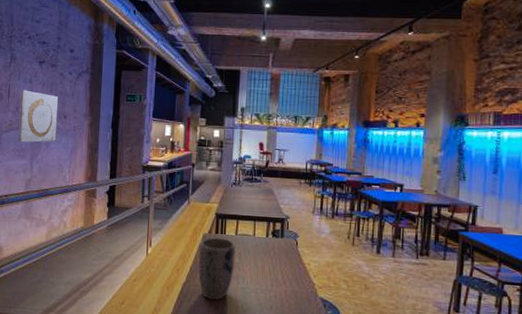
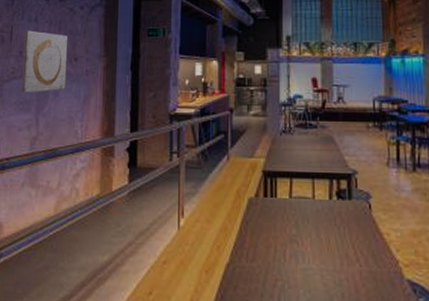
plant pot: present [198,237,235,301] -> none [244,202,291,287]

